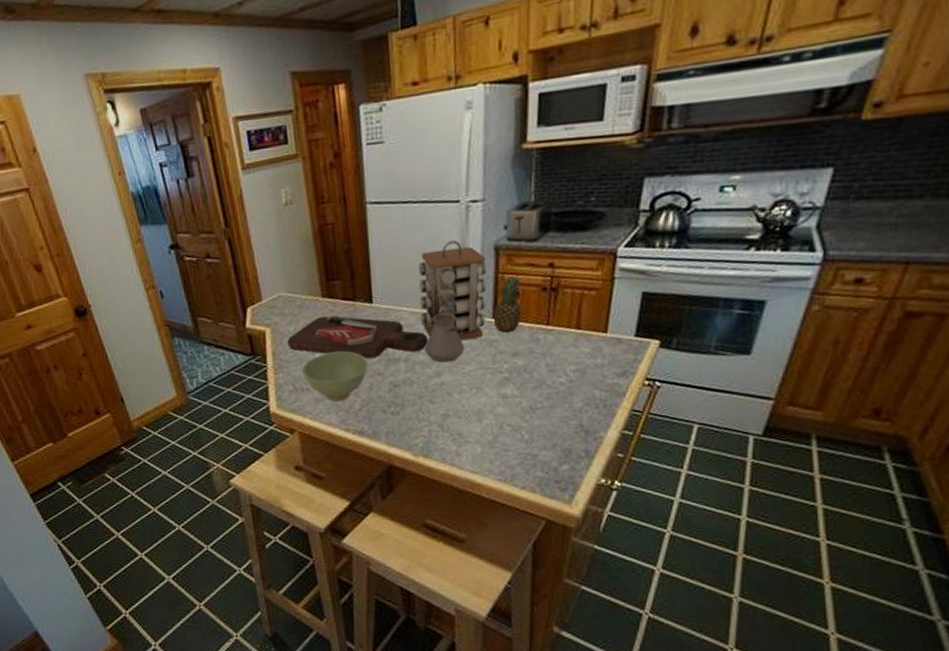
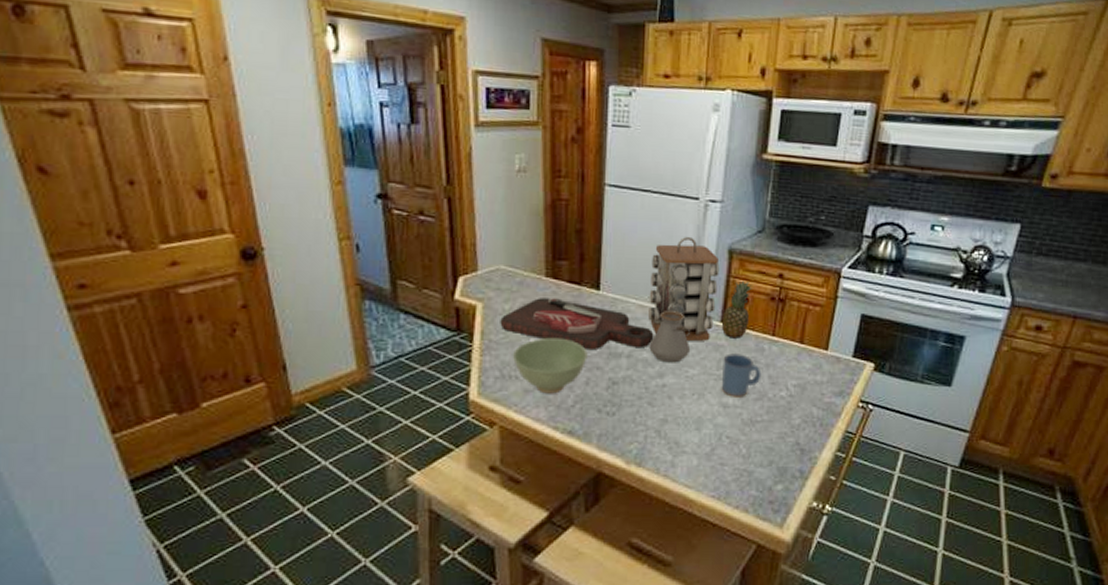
mug: none [498,345,539,388] -> present [722,352,762,397]
toaster: present [502,199,553,243] -> none [738,209,787,250]

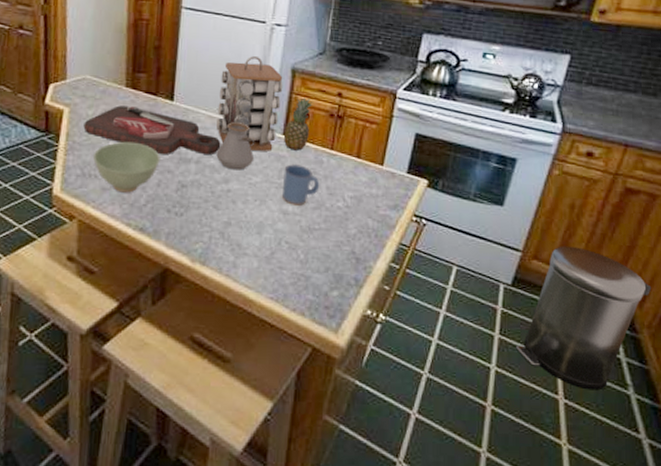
pedal bin: none [963,424,1096,566] -> present [516,246,652,391]

